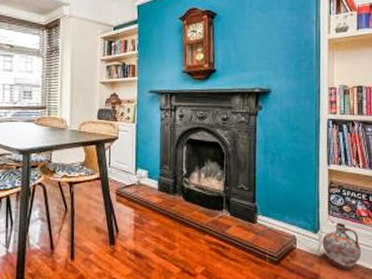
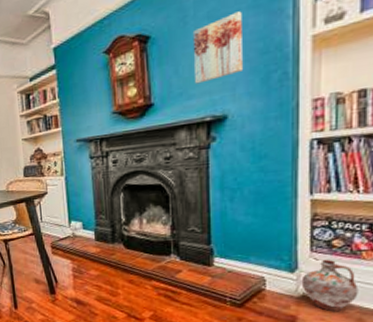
wall art: none [247,10,283,60] -> present [192,11,244,84]

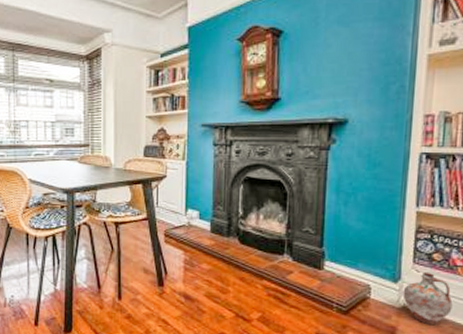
wall art: present [192,11,244,84] -> none [320,21,369,85]

